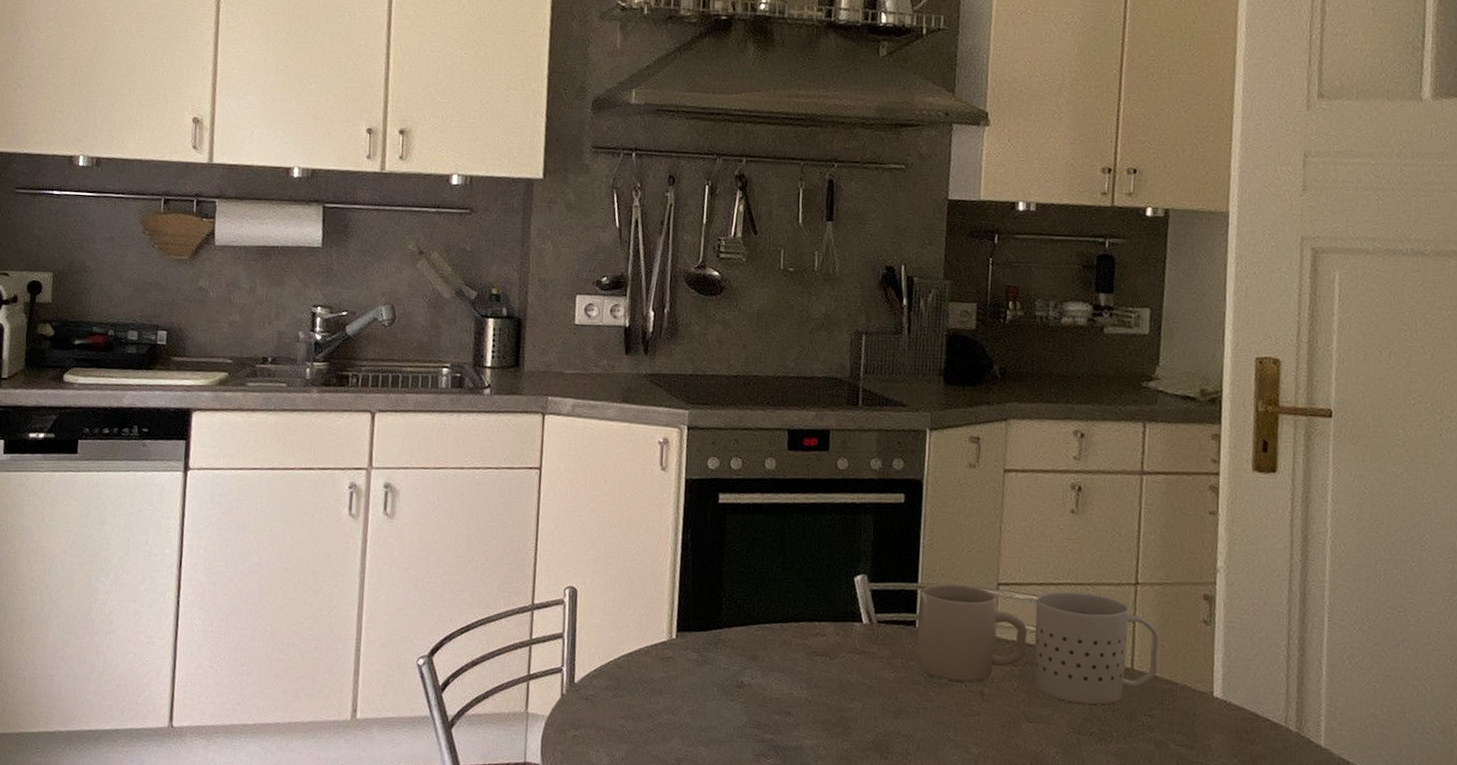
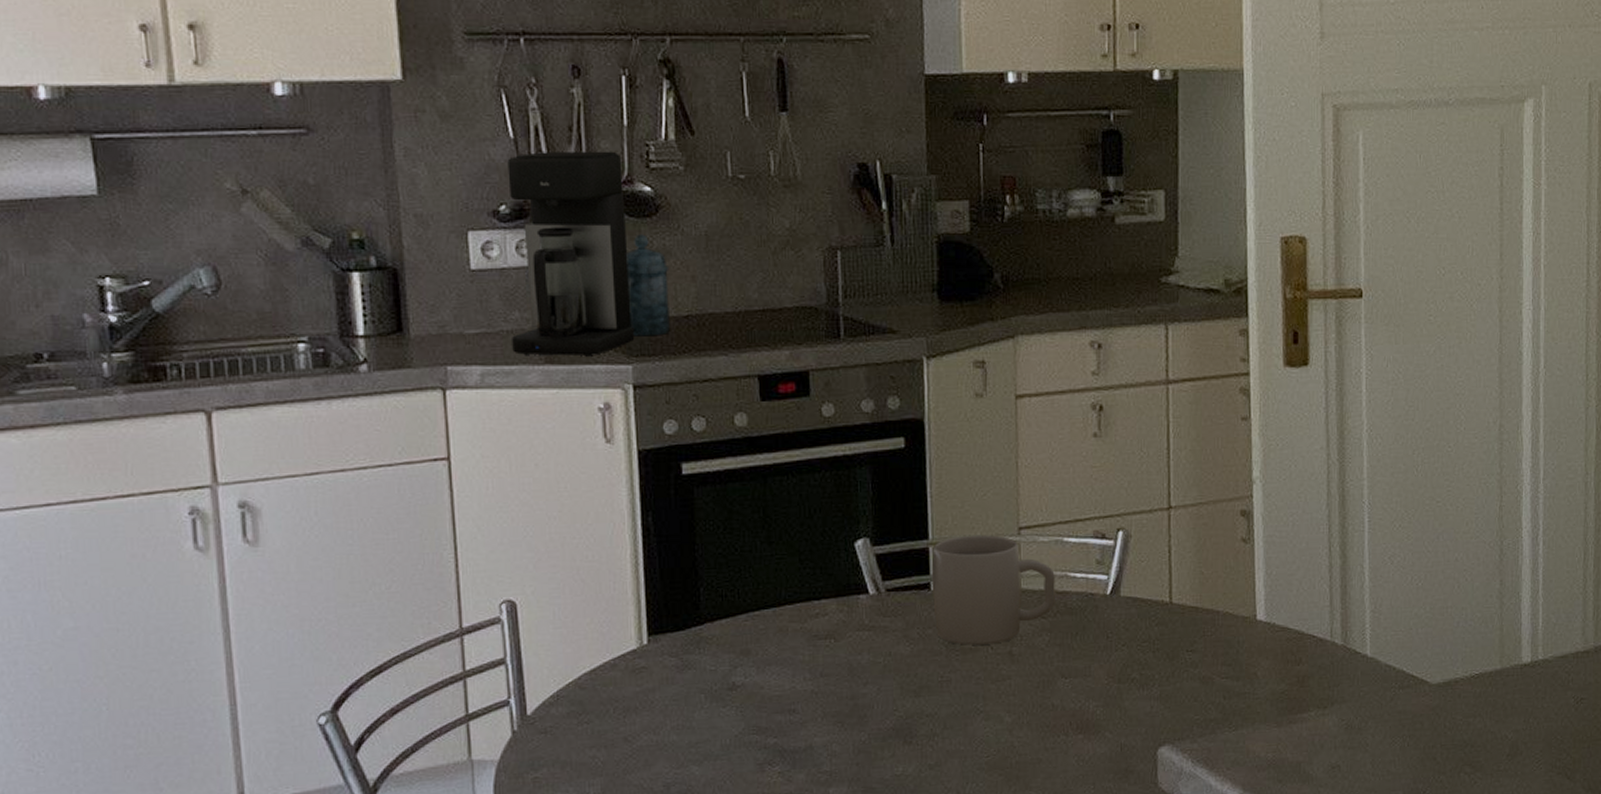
coffee maker: none [598,239,699,400] -> present [507,151,635,357]
canister: none [691,308,726,389] -> present [626,234,671,337]
mug: present [1032,591,1159,705] -> none [1063,525,1197,650]

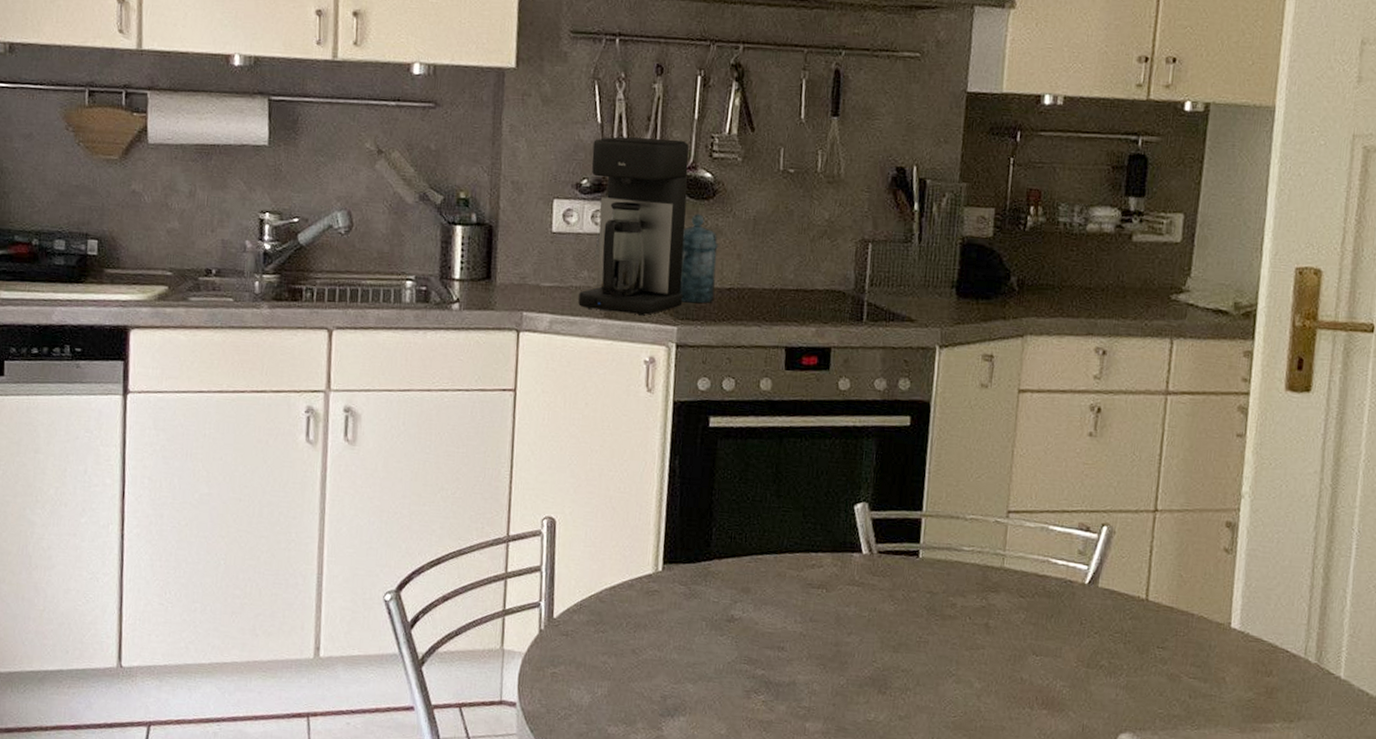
mug: present [931,535,1056,645] -> none [919,512,1037,615]

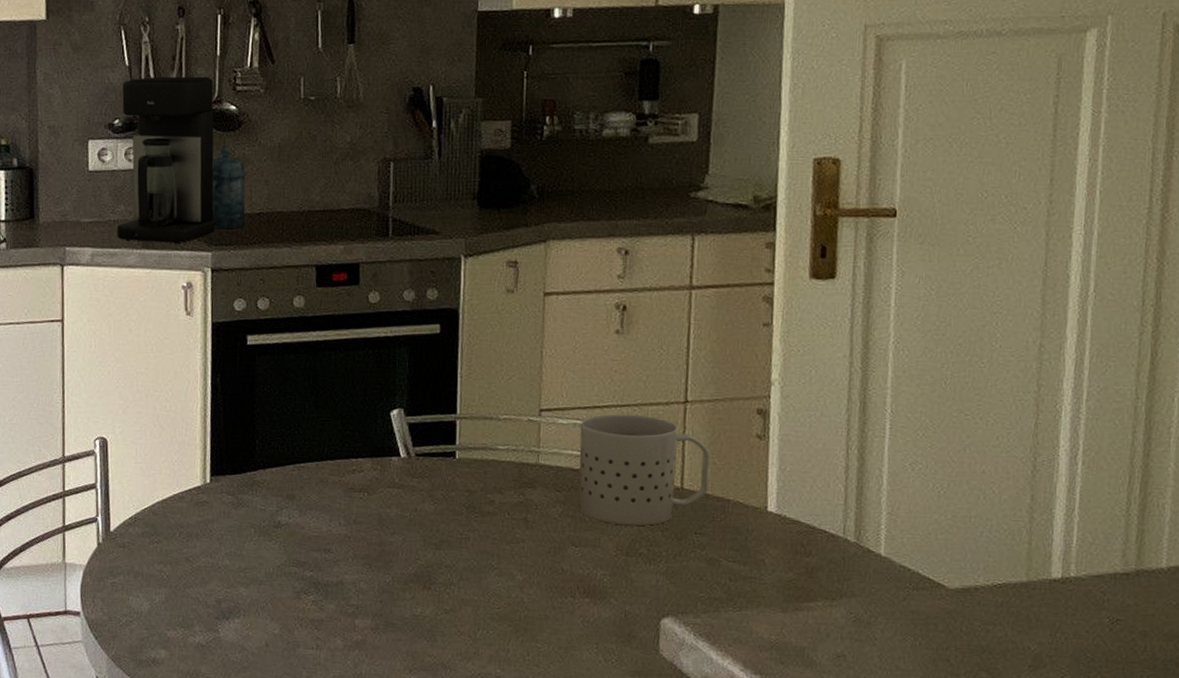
mug: none [1041,519,1177,637] -> present [578,414,710,526]

